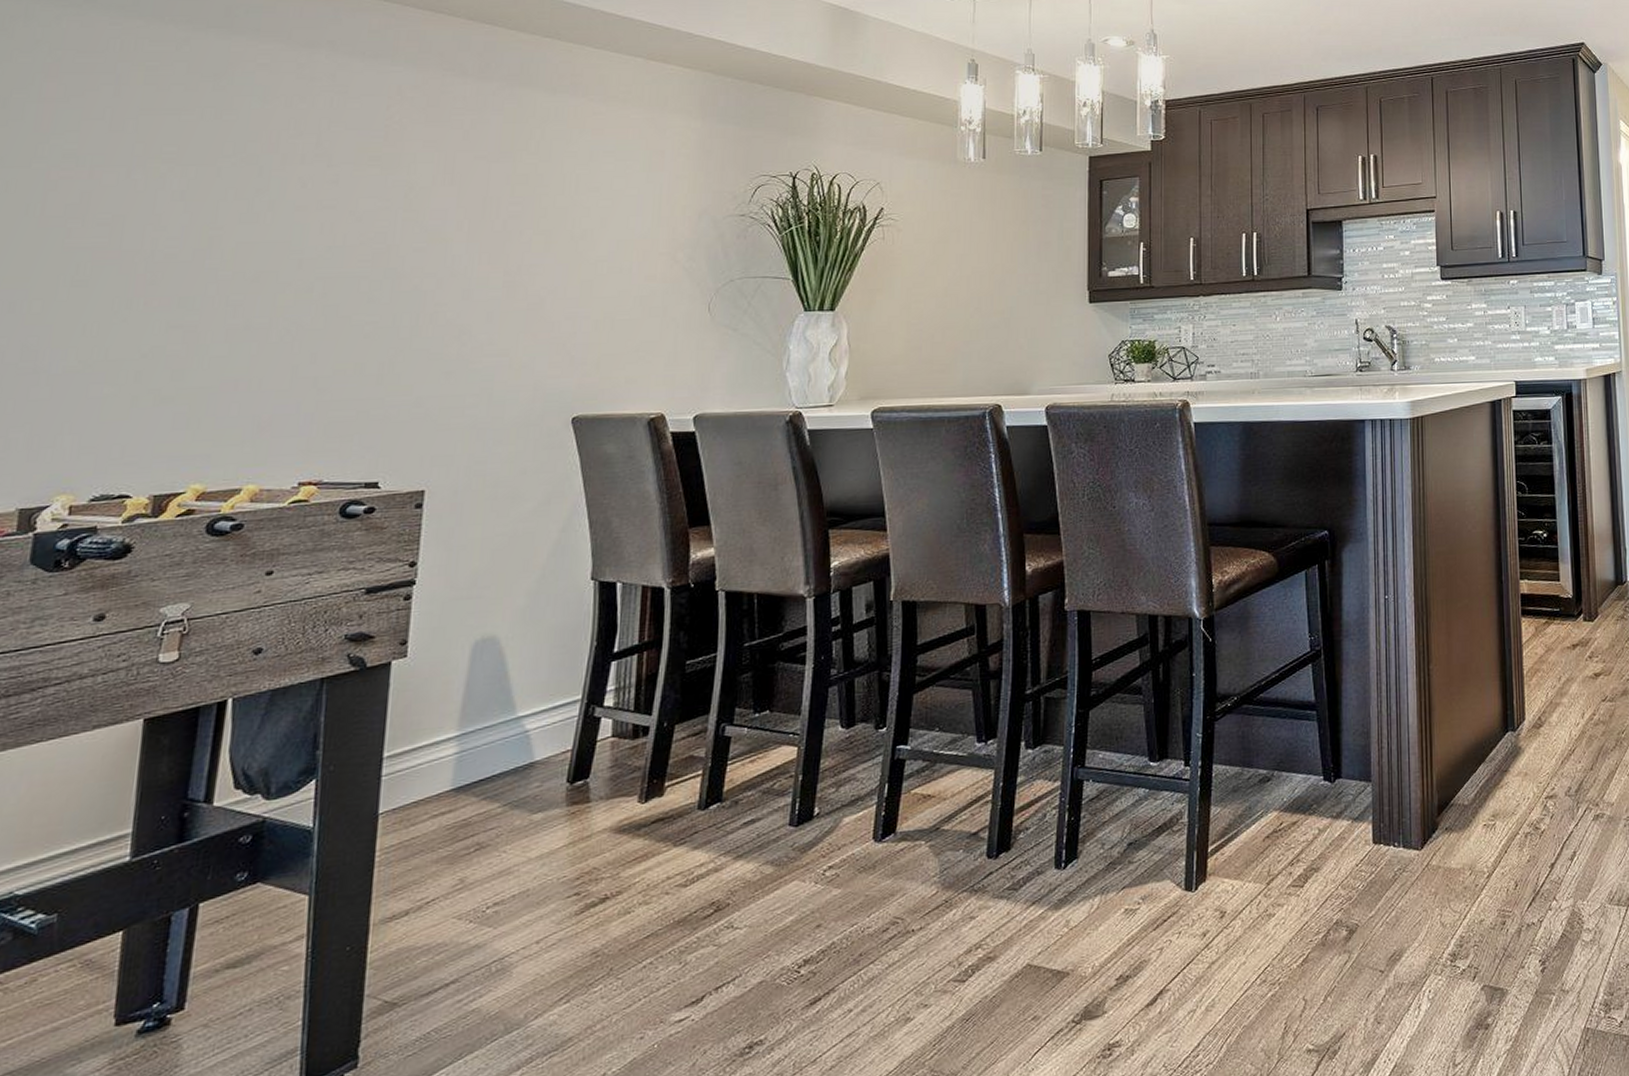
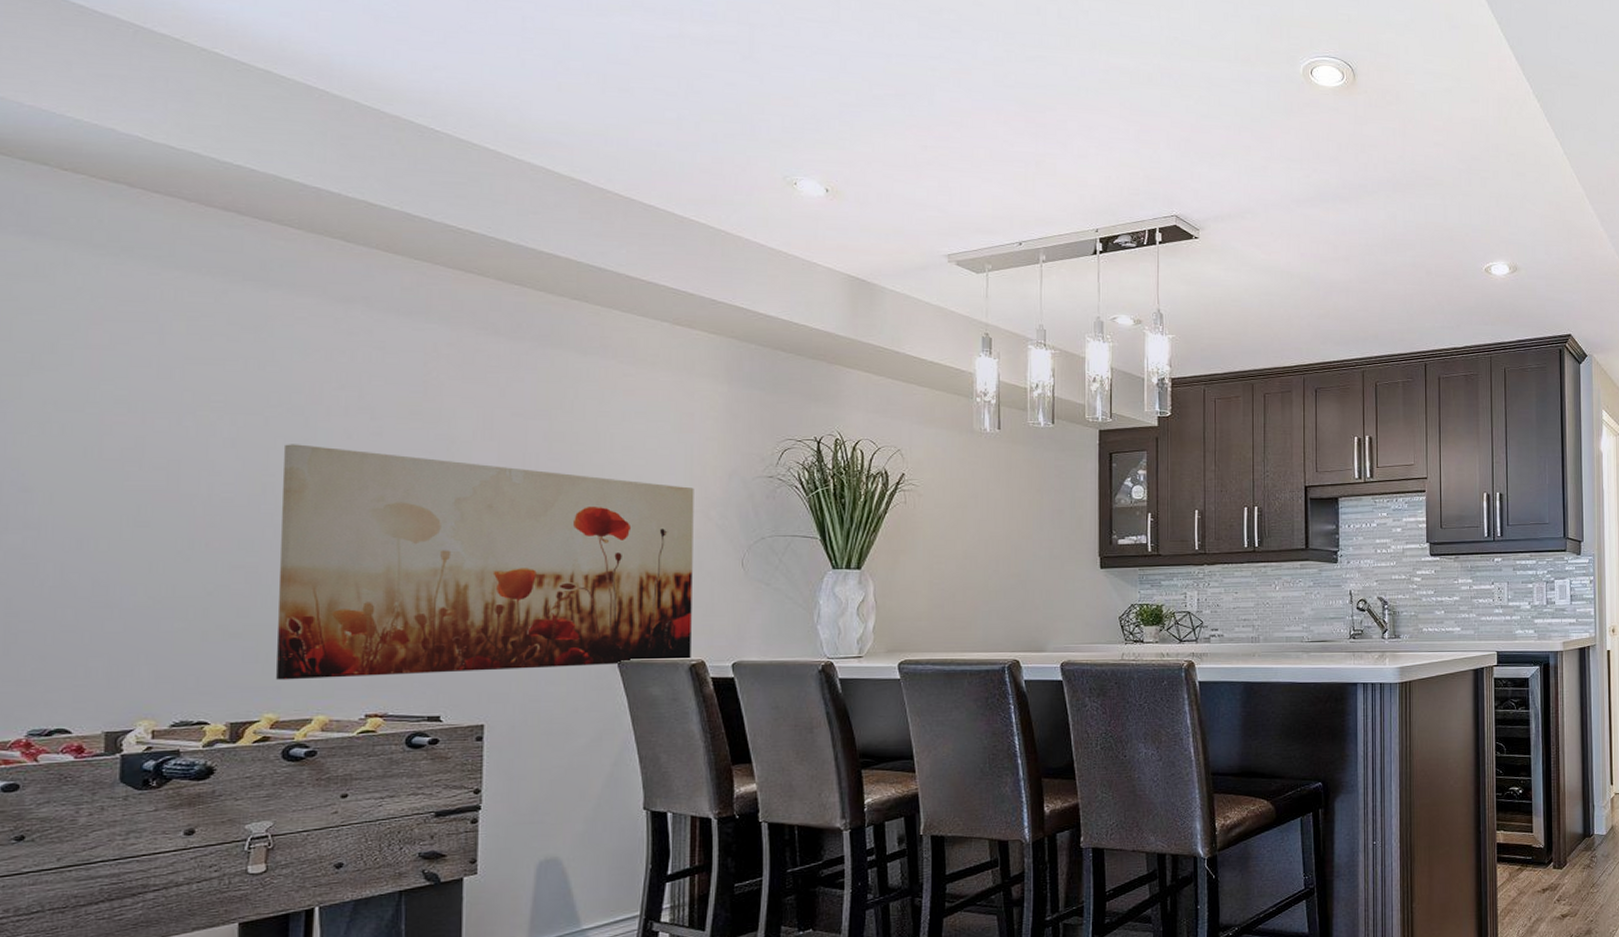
wall art: none [207,195,662,448] -> present [276,444,694,680]

